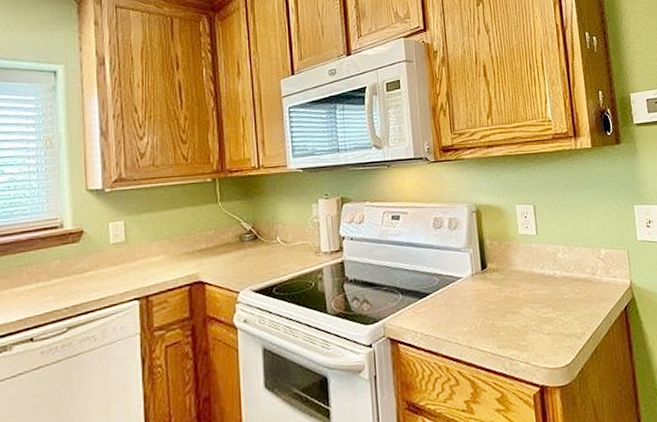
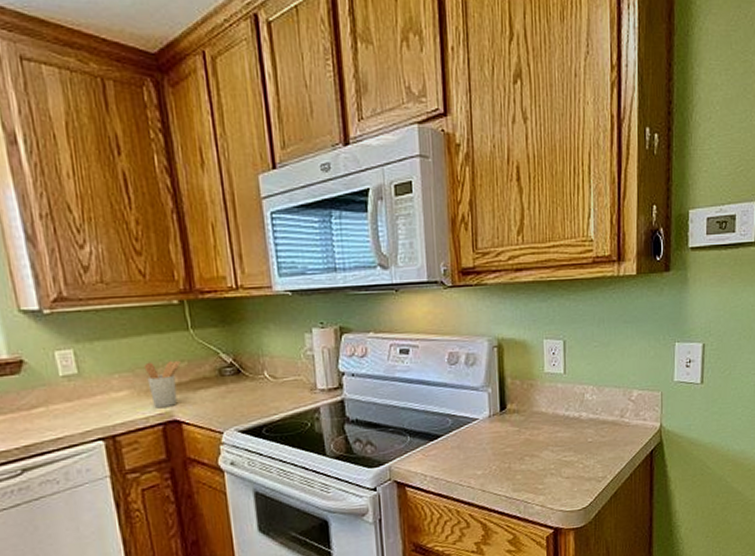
utensil holder: none [179,228,209,270] -> present [144,360,181,407]

